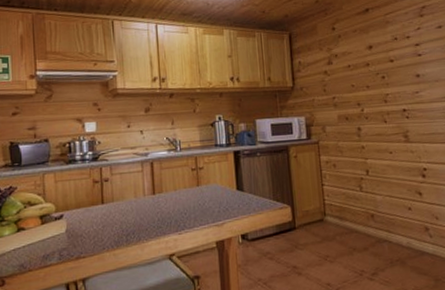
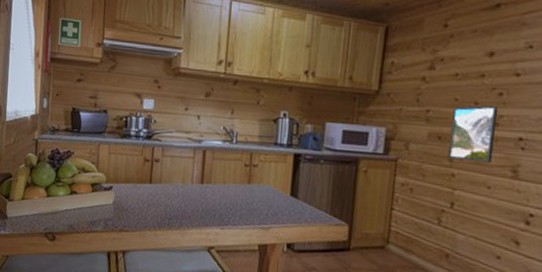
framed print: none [353,86,389,135] -> present [448,105,499,163]

